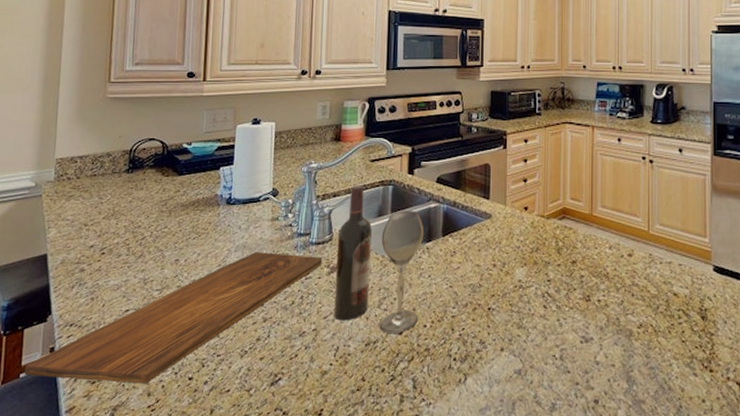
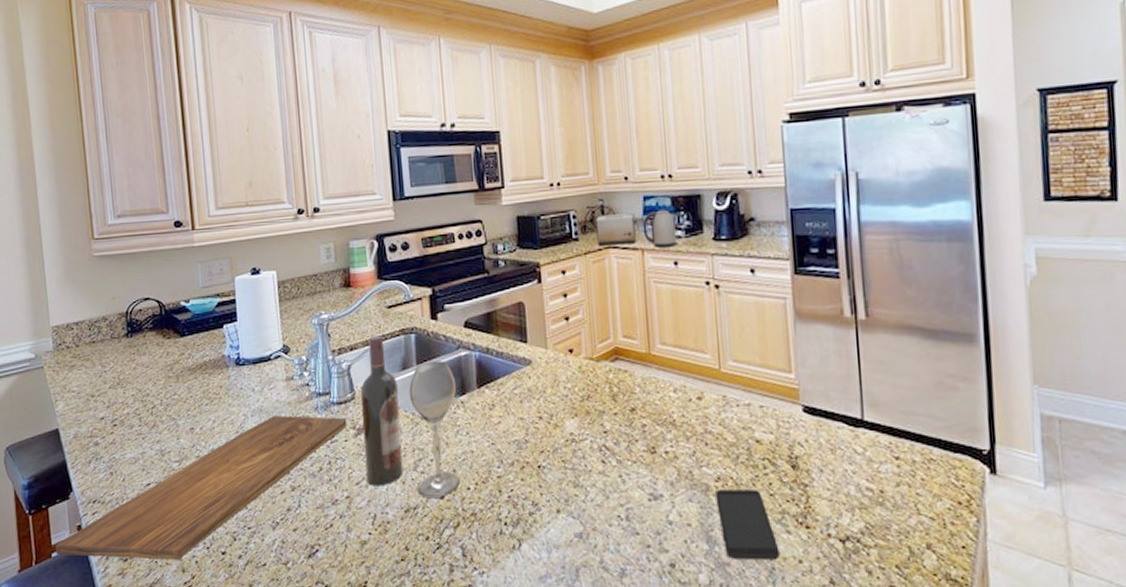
toaster: none [556,95,591,121] -> present [596,213,637,246]
kettle: none [594,95,621,127] -> present [642,209,677,249]
mobile phone: none [637,336,687,399] -> present [716,490,780,561]

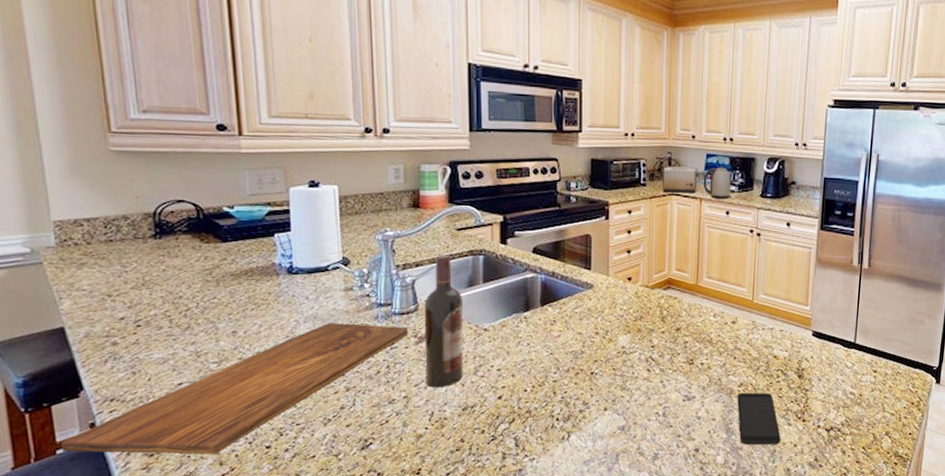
wineglass: present [409,361,460,499] -> none [474,281,521,399]

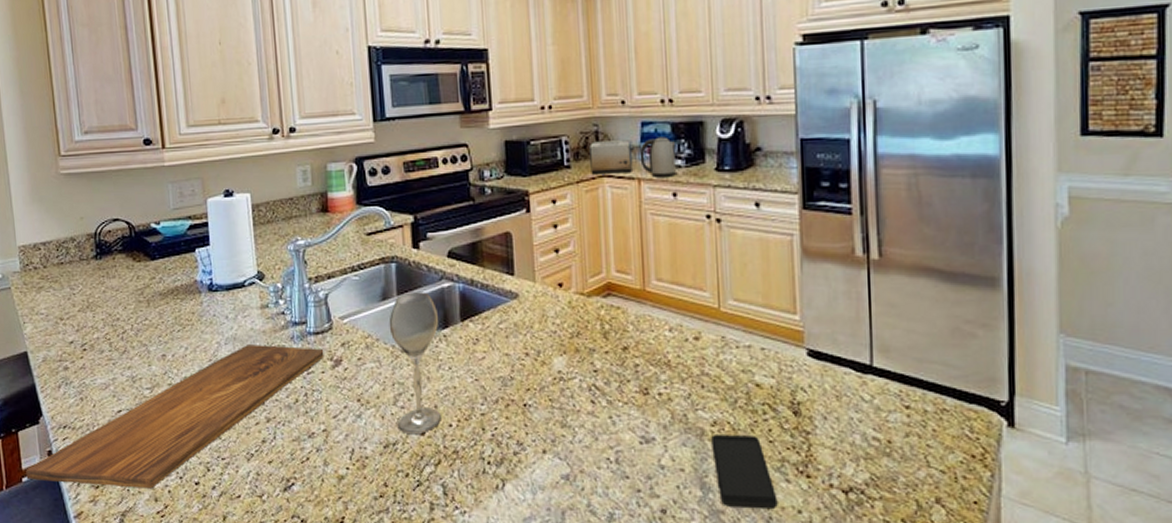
wine bottle: present [424,254,463,388] -> none [338,264,383,420]
wineglass: none [474,281,521,399] -> present [389,292,441,435]

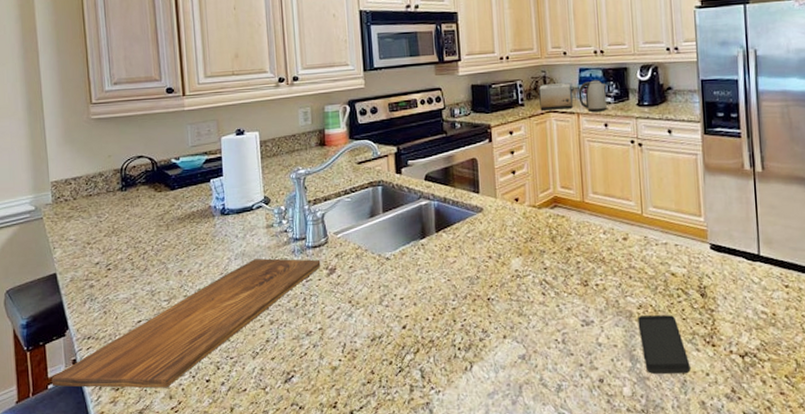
wineglass: present [389,292,441,435] -> none [376,209,420,329]

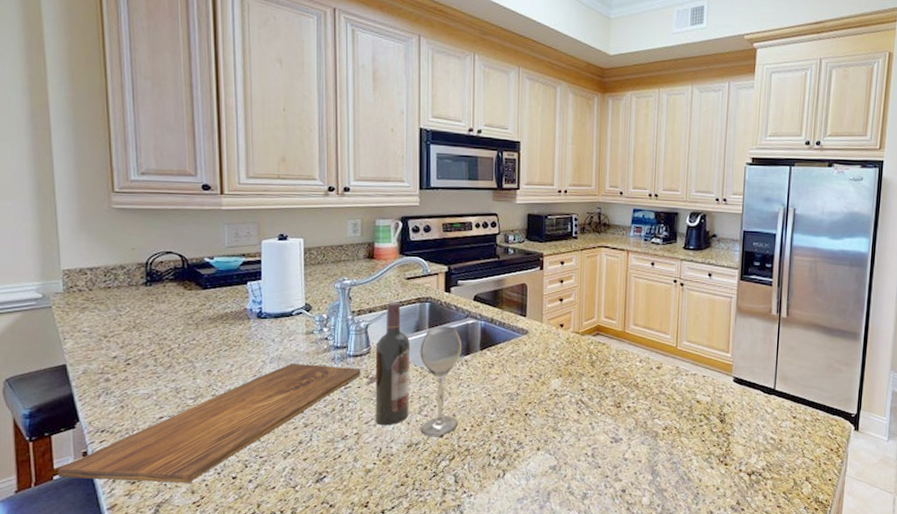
wine bottle: none [332,188,370,319] -> present [375,302,410,426]
wineglass: none [376,209,420,329] -> present [420,326,463,437]
toaster: present [539,83,574,111] -> none [592,220,626,246]
kettle: present [578,80,607,113] -> none [630,221,656,252]
mobile phone: present [638,315,691,374] -> none [662,436,704,488]

